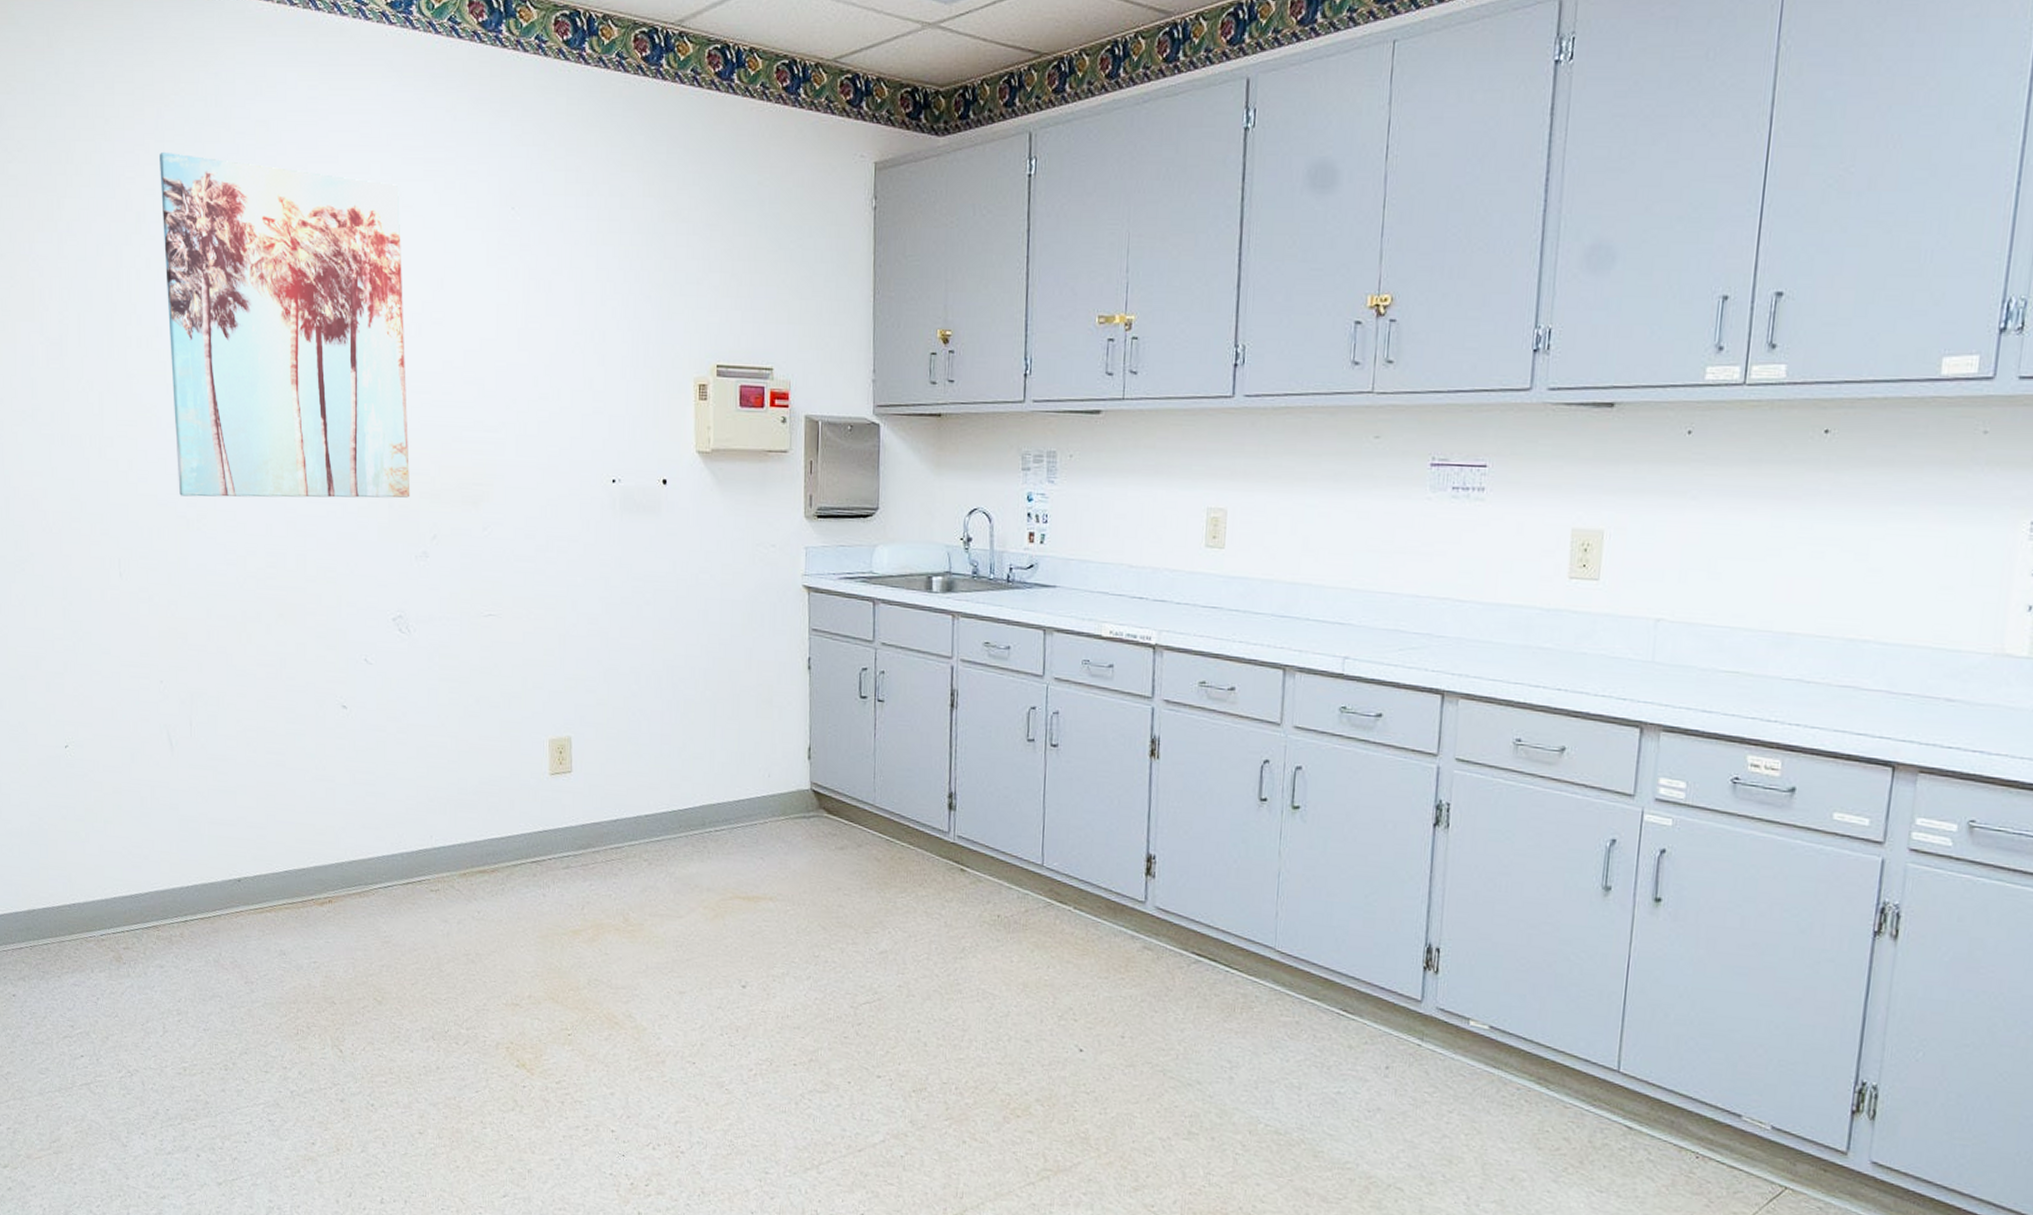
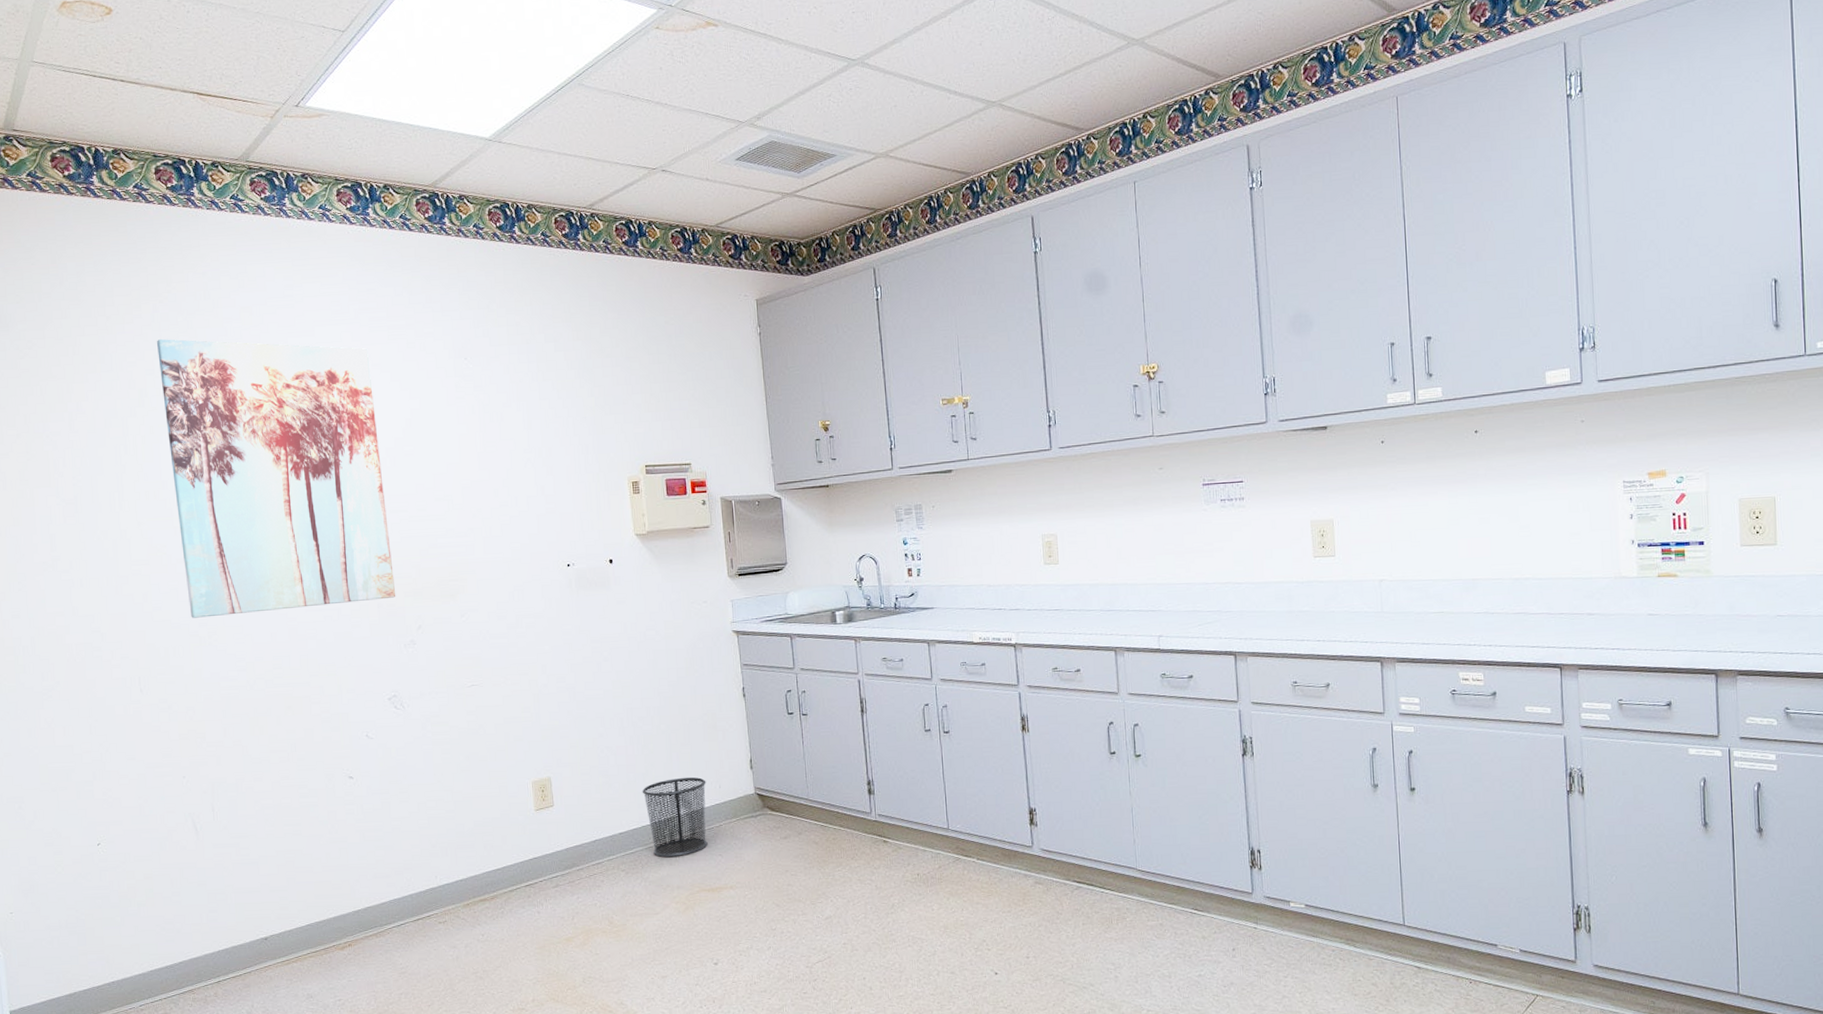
waste bin: none [676,758,754,853] -> present [642,777,708,858]

